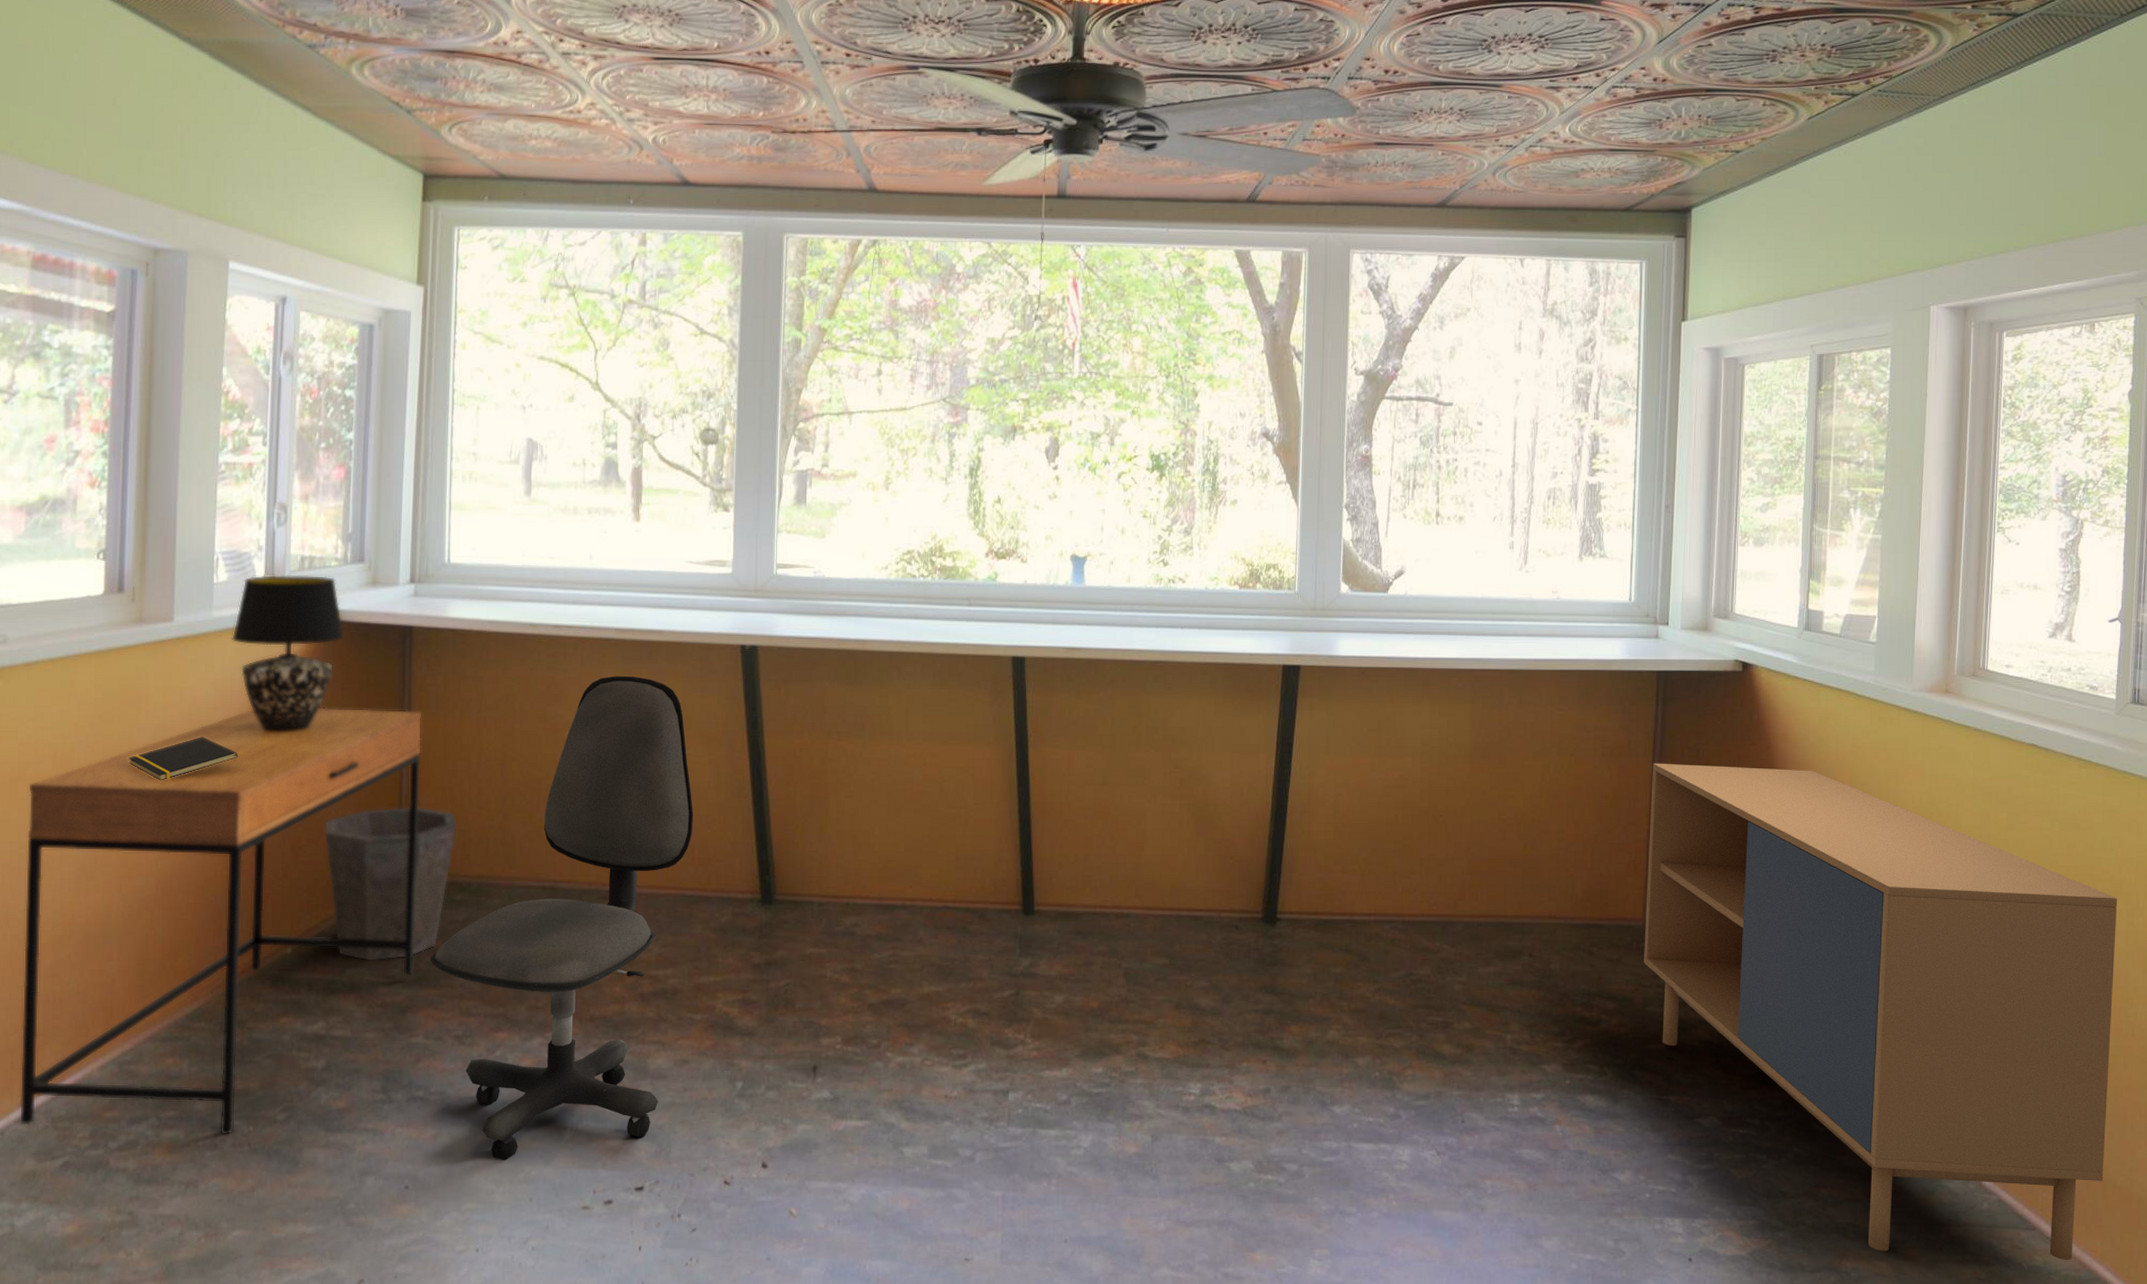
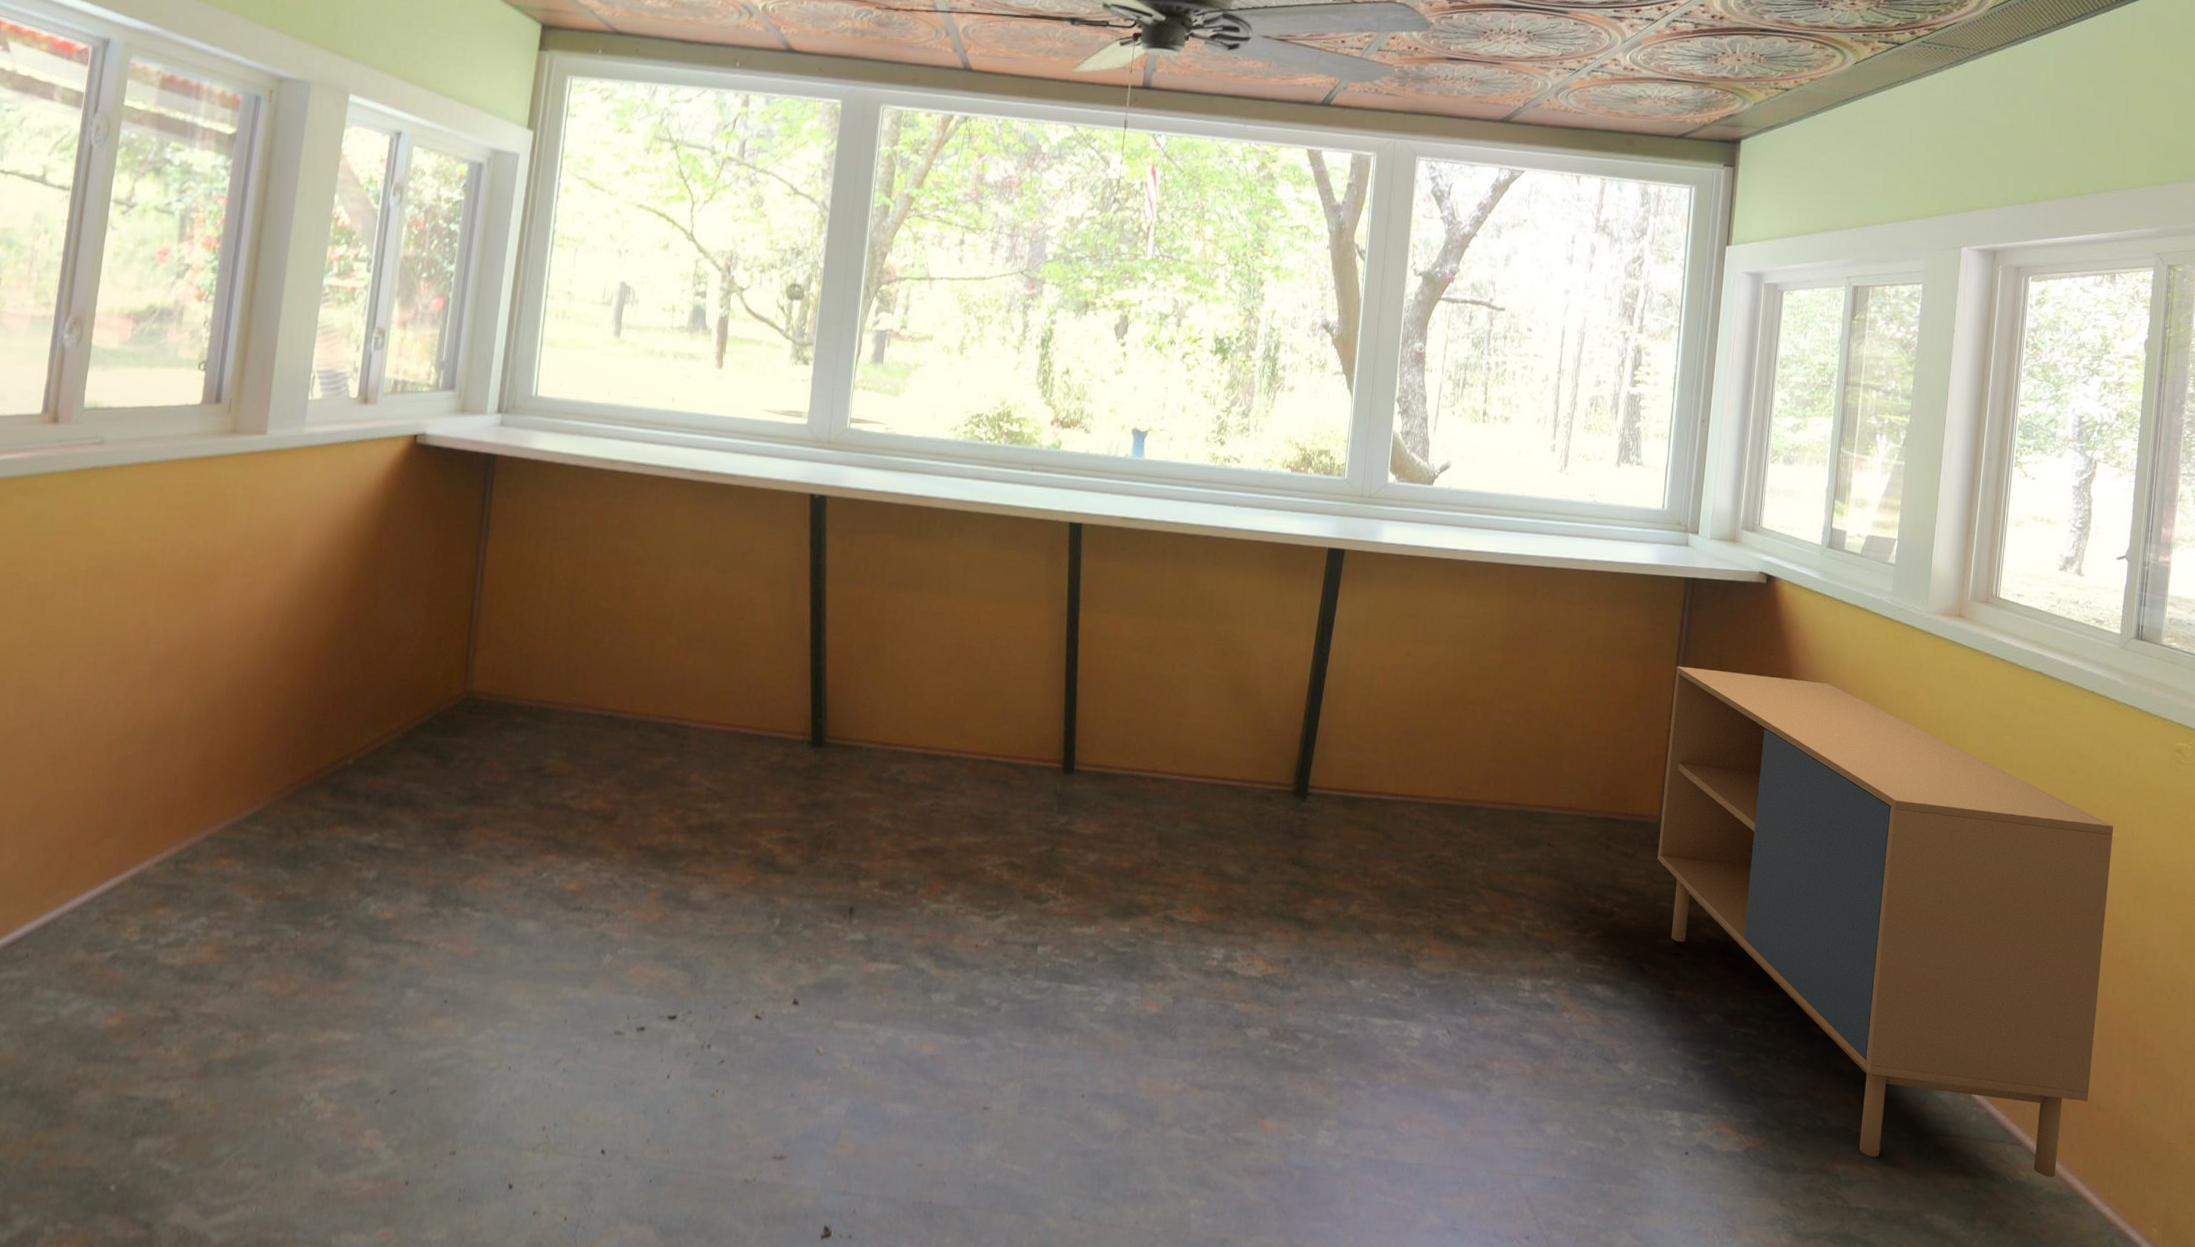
desk: present [19,707,422,1134] -> none [72,524,499,938]
notepad: present [127,736,239,781] -> none [210,547,318,588]
table lamp: present [232,574,345,733] -> none [321,395,430,549]
waste bin: present [324,806,458,962] -> none [393,628,525,778]
office chair: present [430,675,694,1160] -> none [486,515,753,981]

